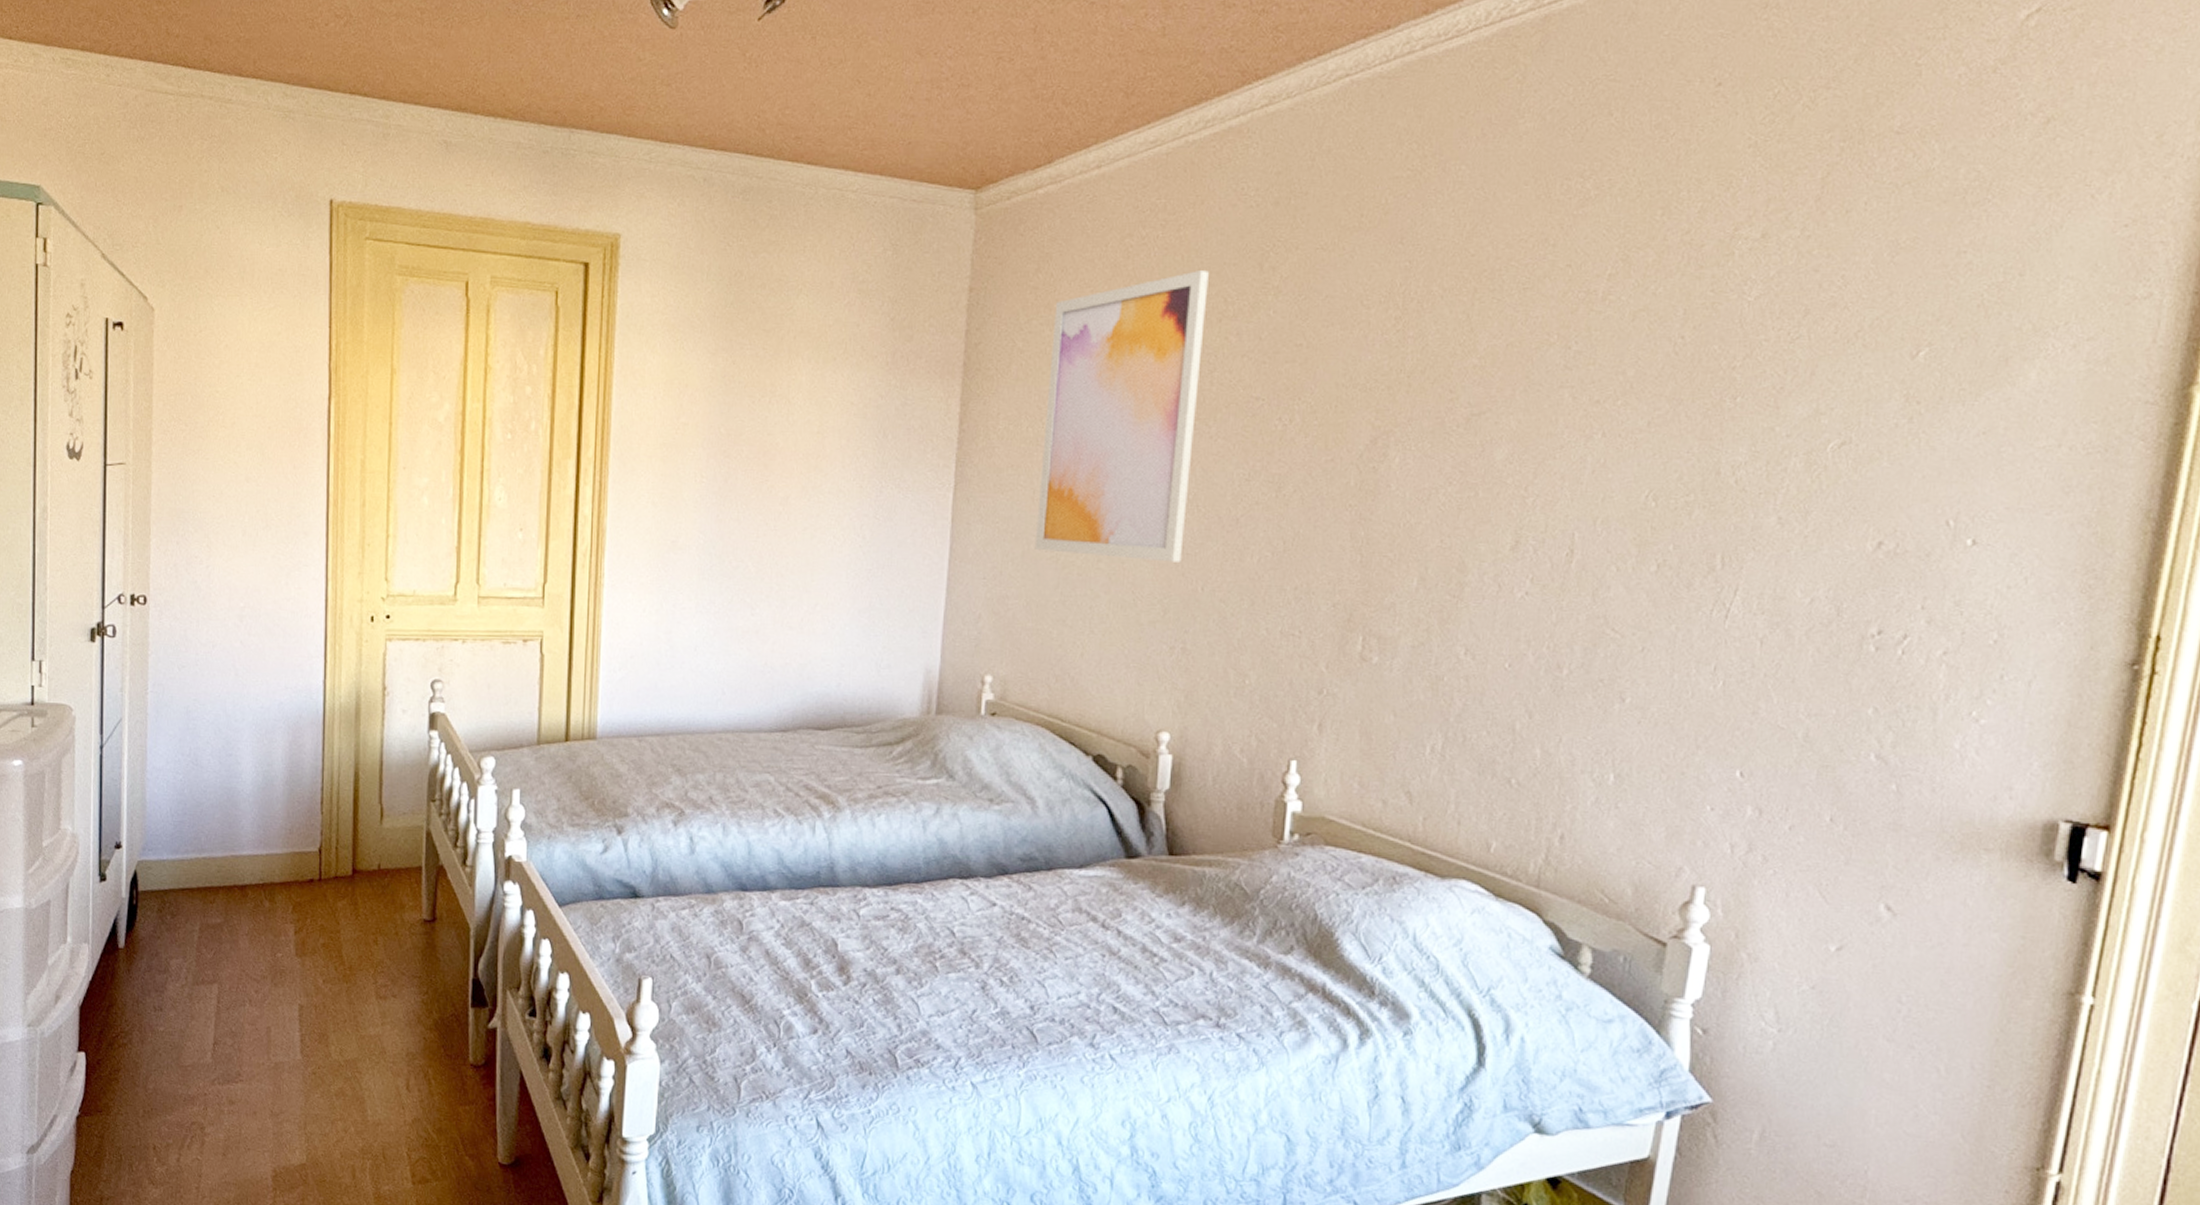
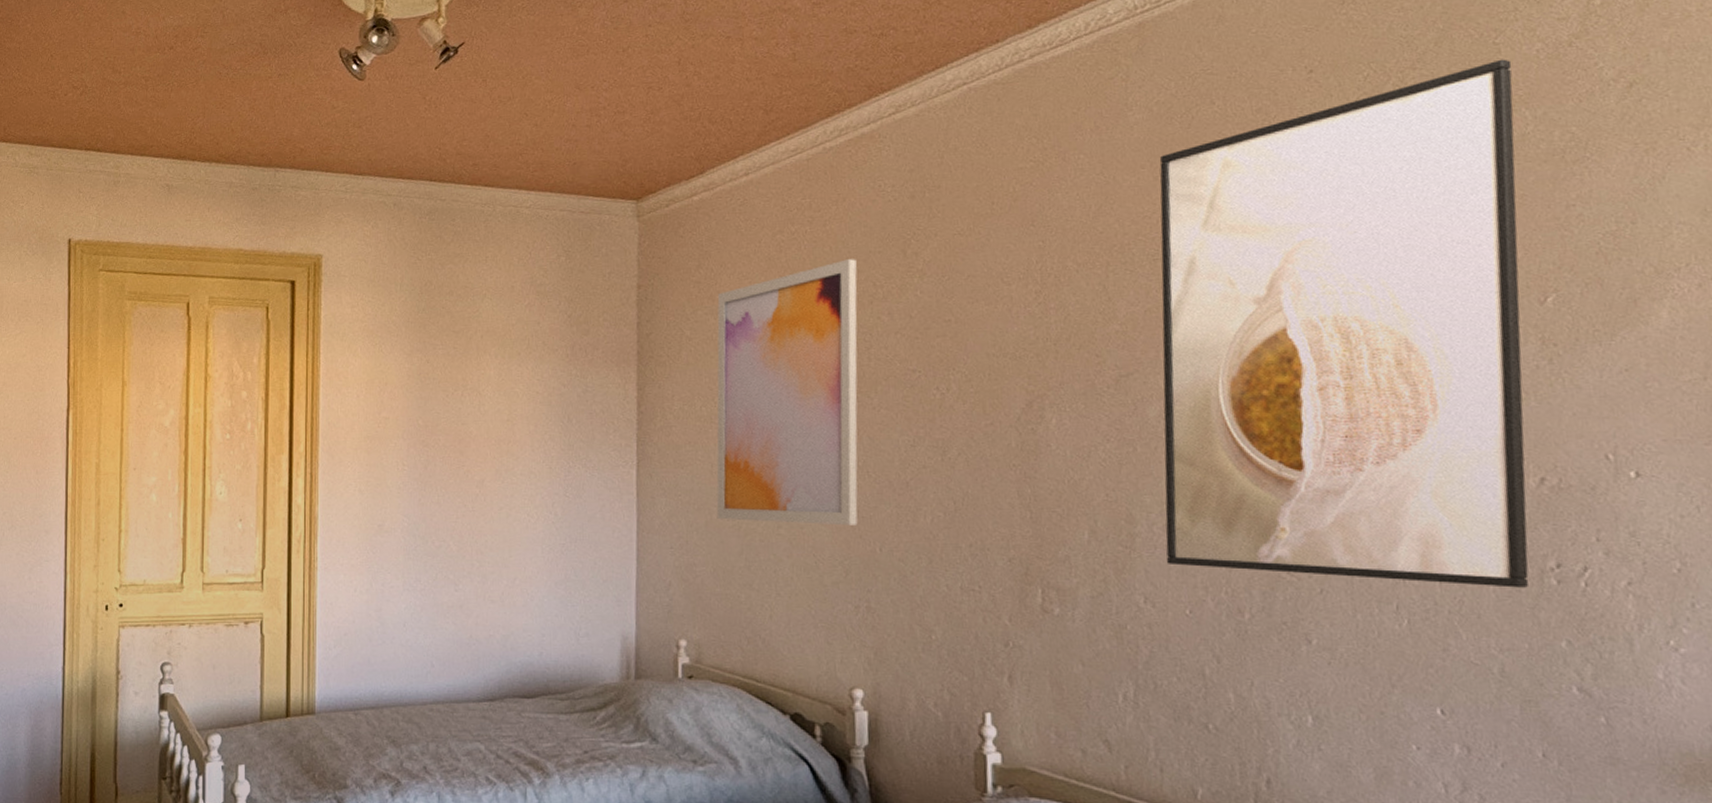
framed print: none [1492,83,1931,653] -> present [1159,59,1529,588]

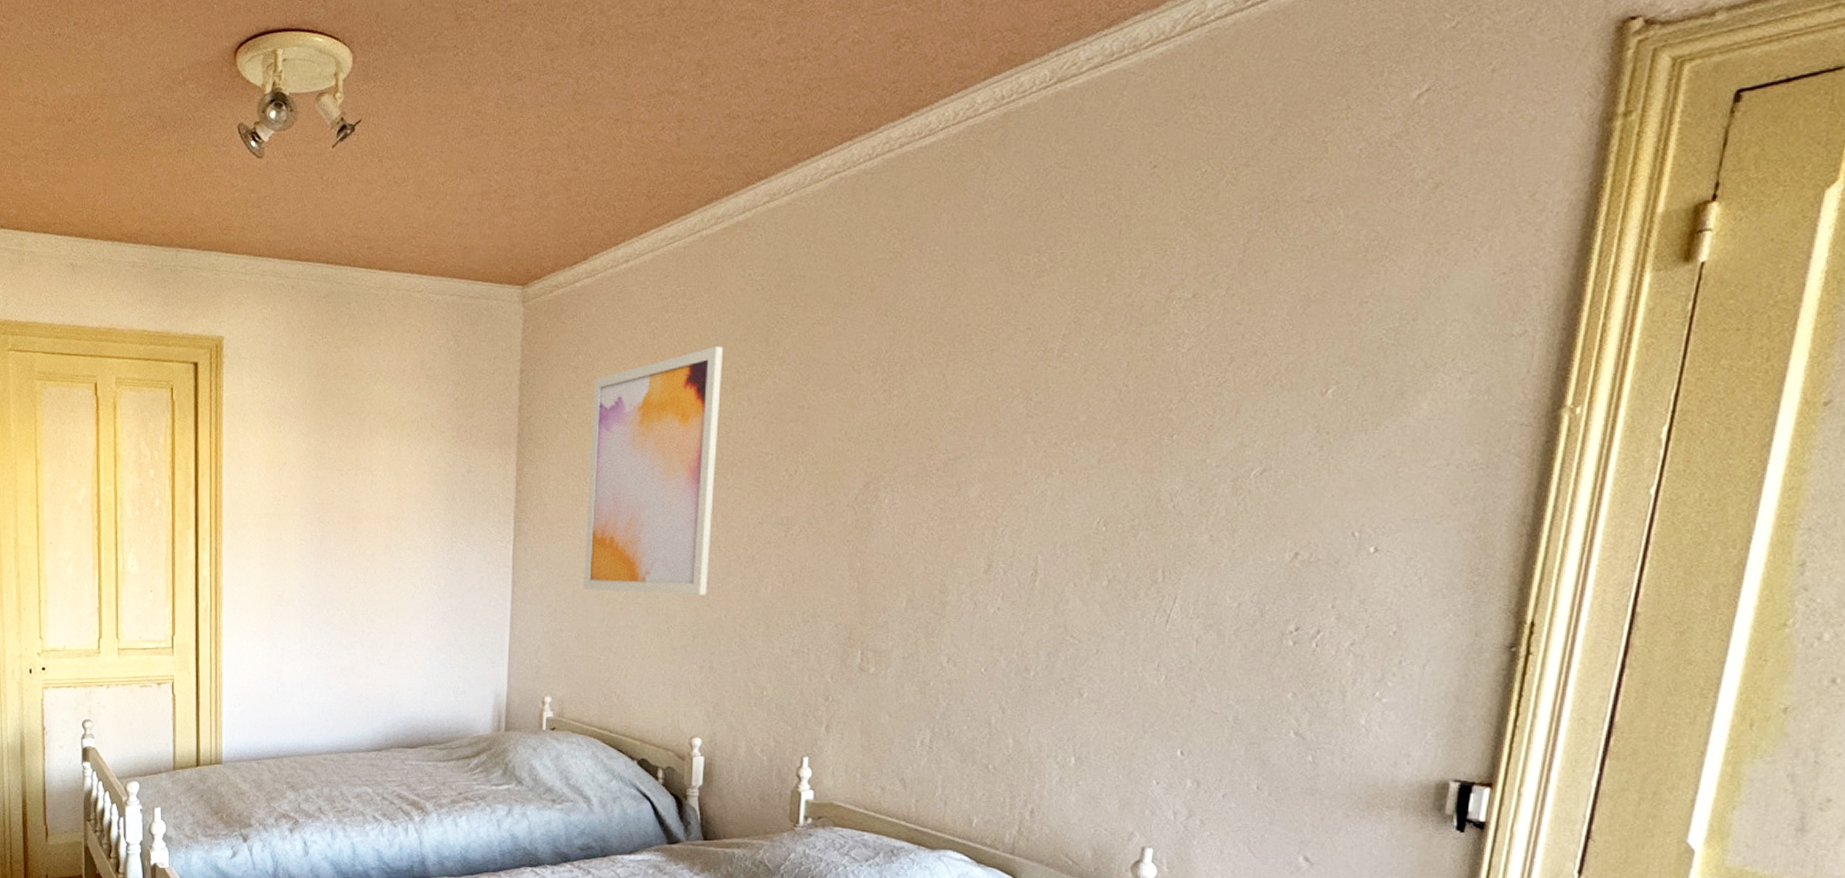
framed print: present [1159,59,1529,588] -> none [969,157,1336,648]

